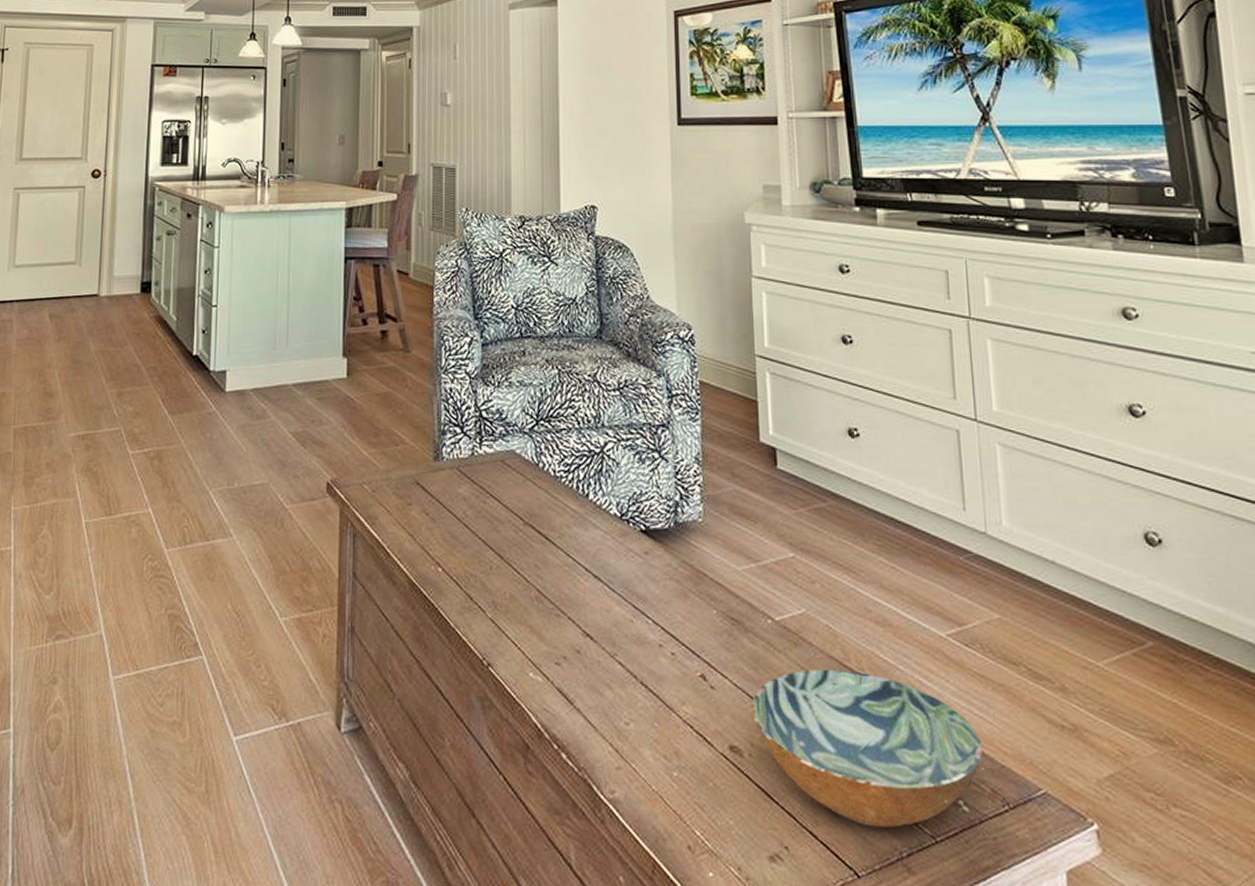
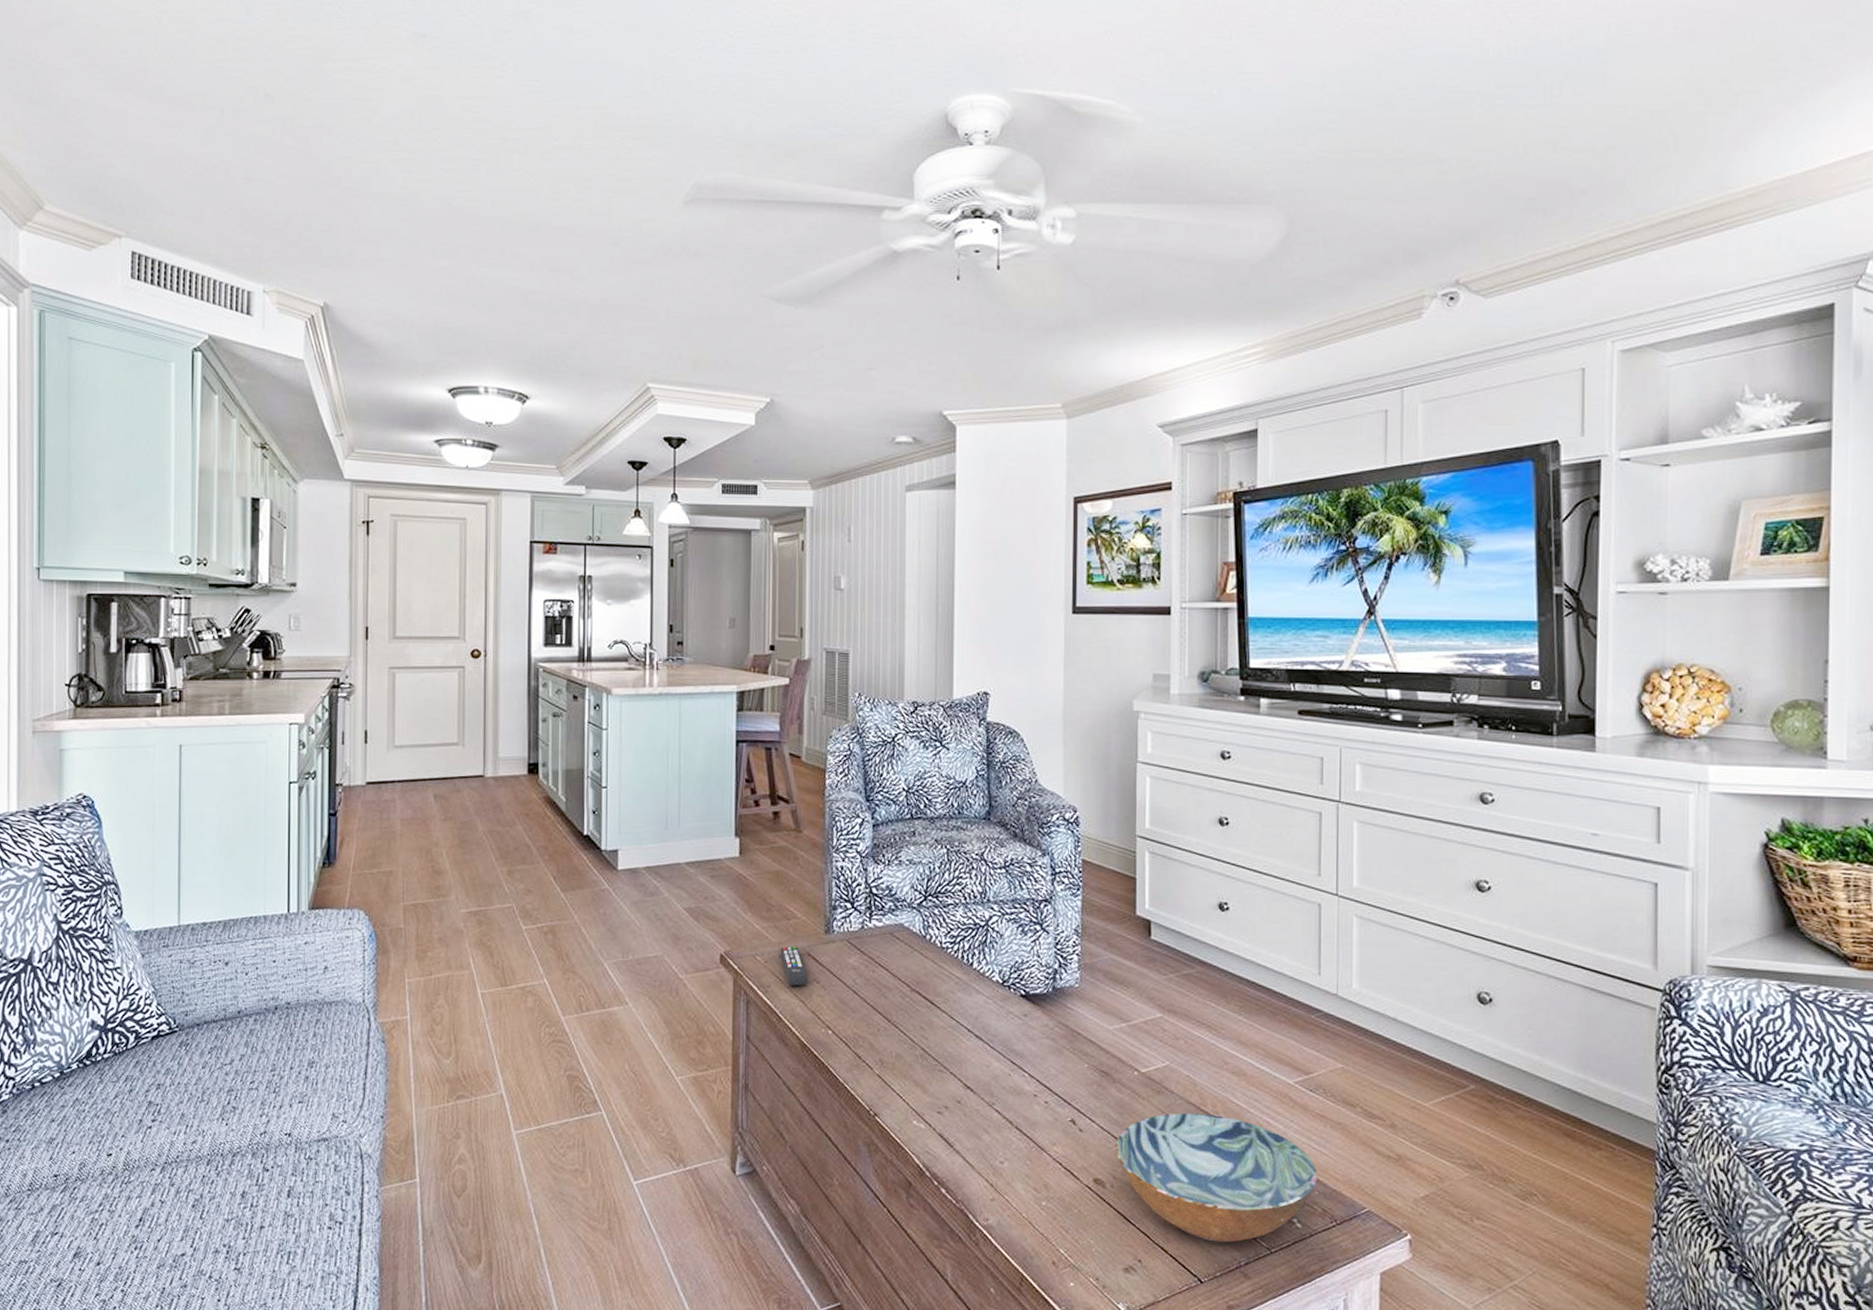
remote control: none [388,474,417,518] -> present [780,946,808,986]

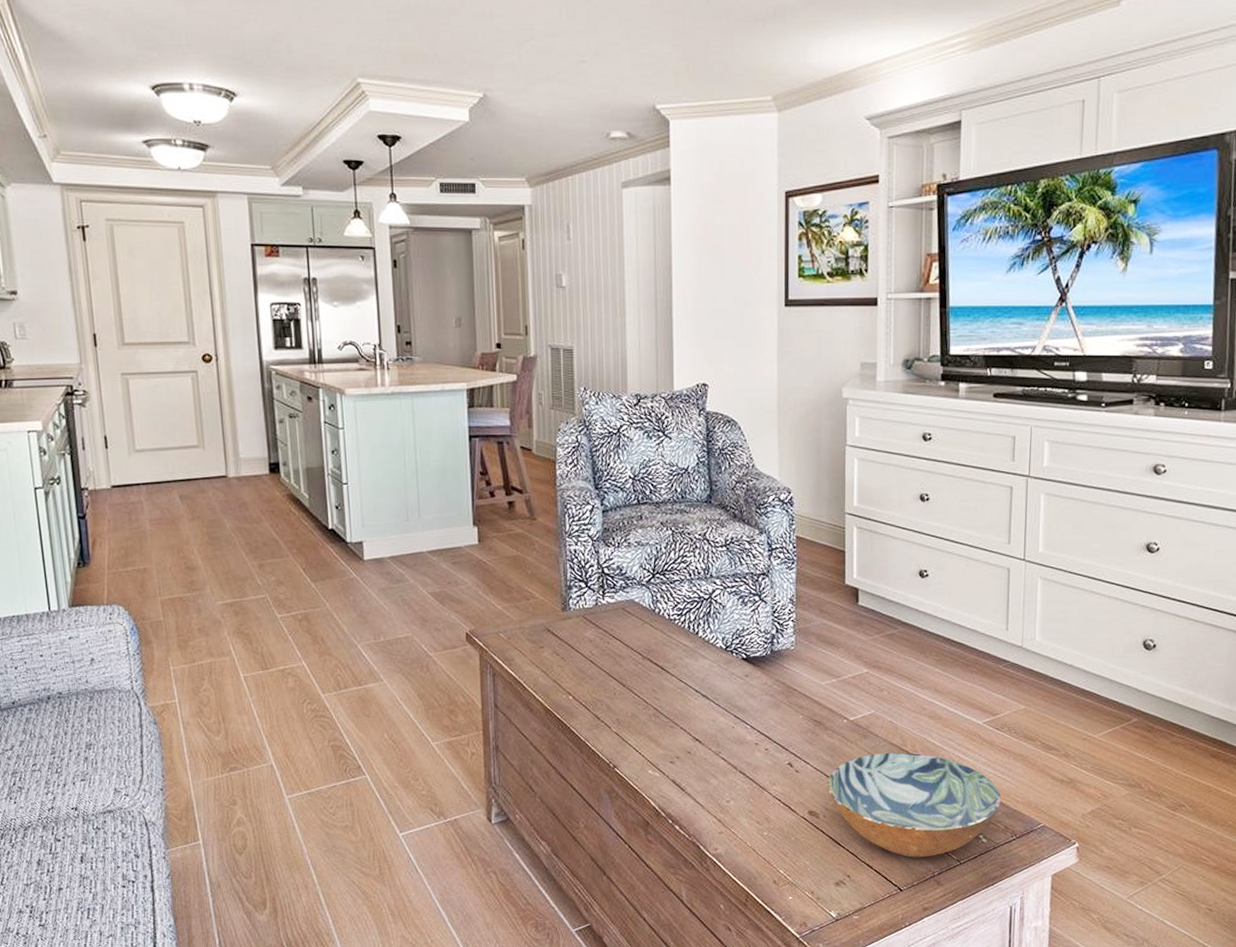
remote control: present [780,946,808,986] -> none [521,623,548,659]

